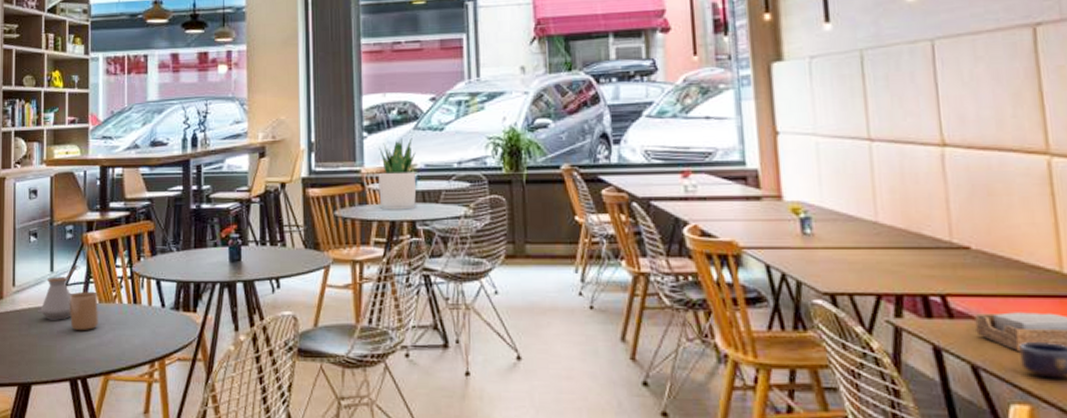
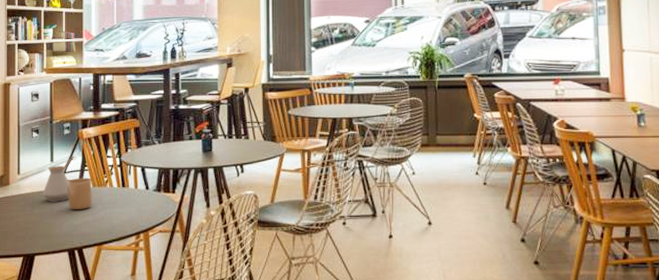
books: none [53,116,80,142] -> present [52,32,75,53]
planter: present [378,138,417,210] -> none [323,52,354,110]

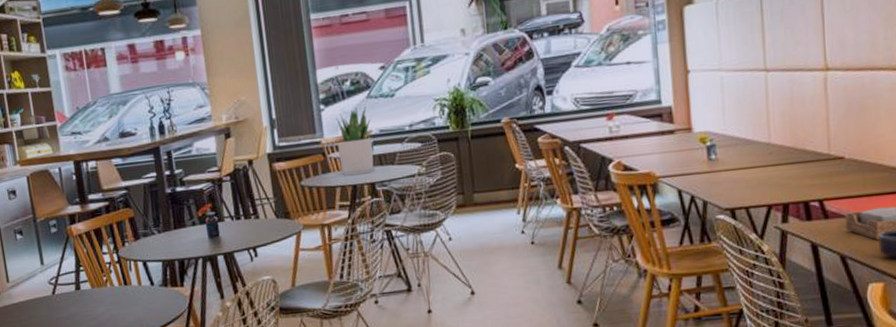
coffee pot: present [42,156,76,202] -> none [37,256,69,309]
cup: present [67,177,92,210] -> none [62,278,94,316]
planter: none [323,52,354,110] -> present [336,106,374,176]

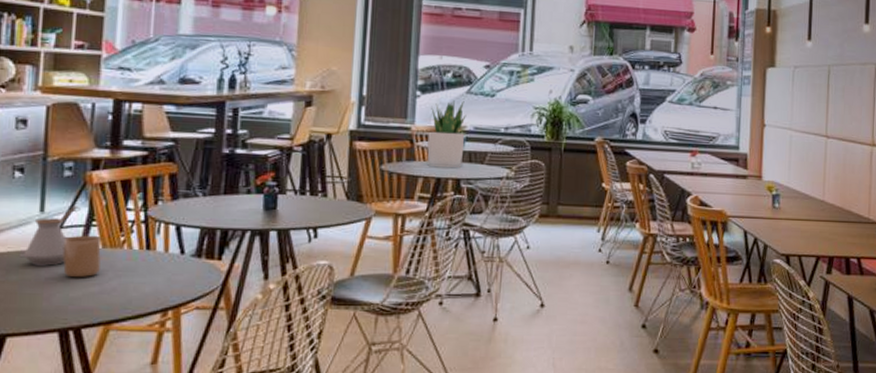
books: present [21,115,50,141] -> none [52,39,90,69]
coffee pot: none [37,256,69,309] -> present [23,206,80,266]
cup: none [62,278,94,316] -> present [62,235,101,278]

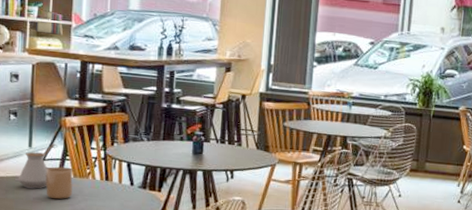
books: none [52,39,90,69] -> present [36,11,63,36]
planter: present [427,100,466,169] -> none [320,71,353,128]

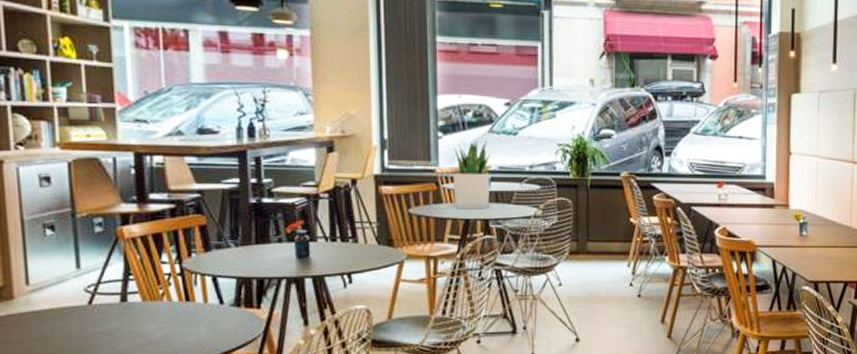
coffee pot: present [18,143,57,189] -> none [66,261,116,321]
cup: present [45,166,73,200] -> none [103,289,143,331]
planter: none [320,71,353,128] -> present [453,140,491,209]

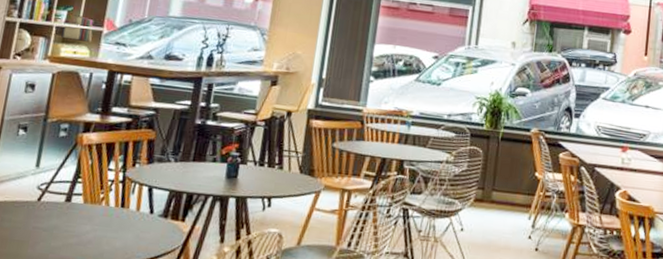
planter: present [453,140,491,209] -> none [375,87,414,151]

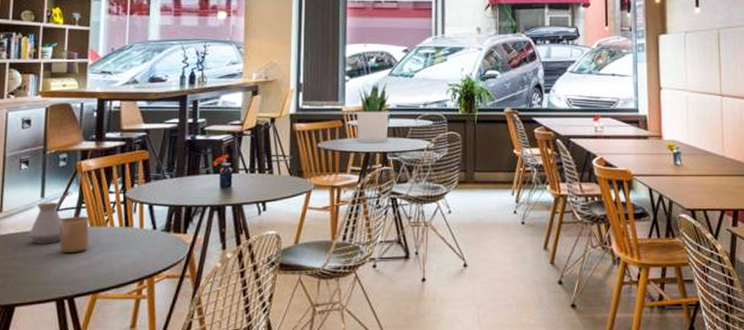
coffee pot: none [17,163,70,216] -> present [28,191,72,244]
cup: none [48,190,84,229] -> present [58,216,89,254]
planter: none [375,87,414,151] -> present [357,82,389,143]

